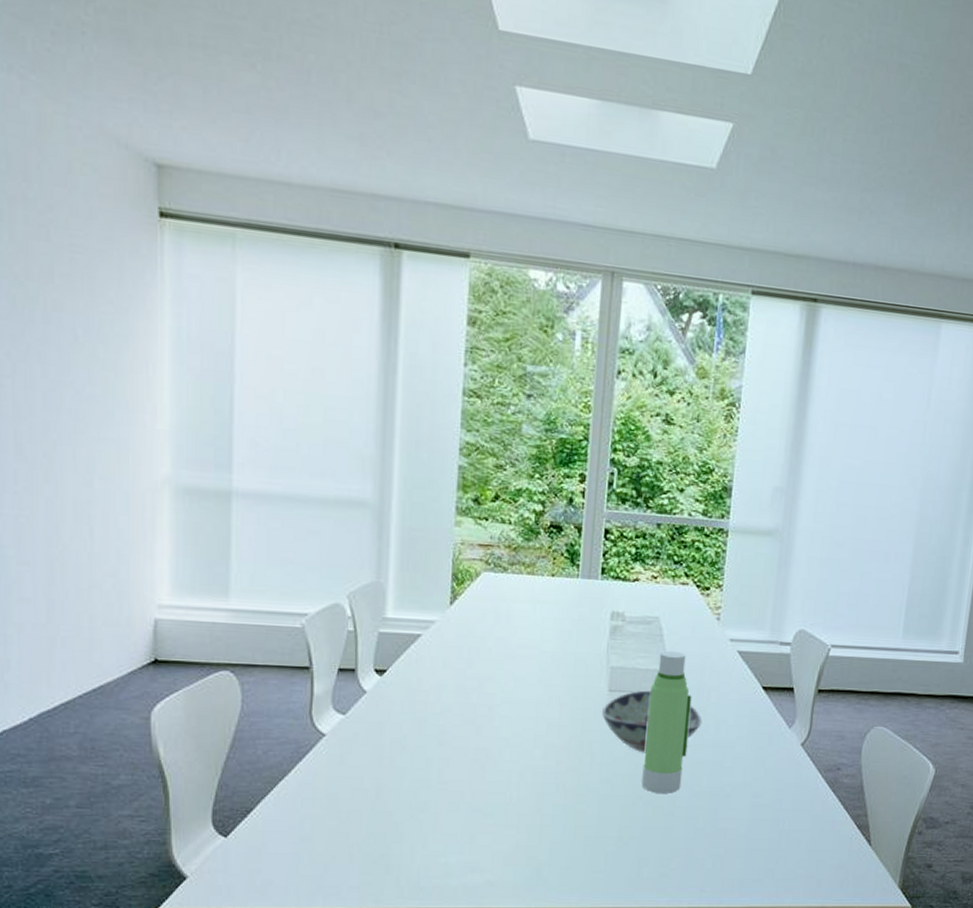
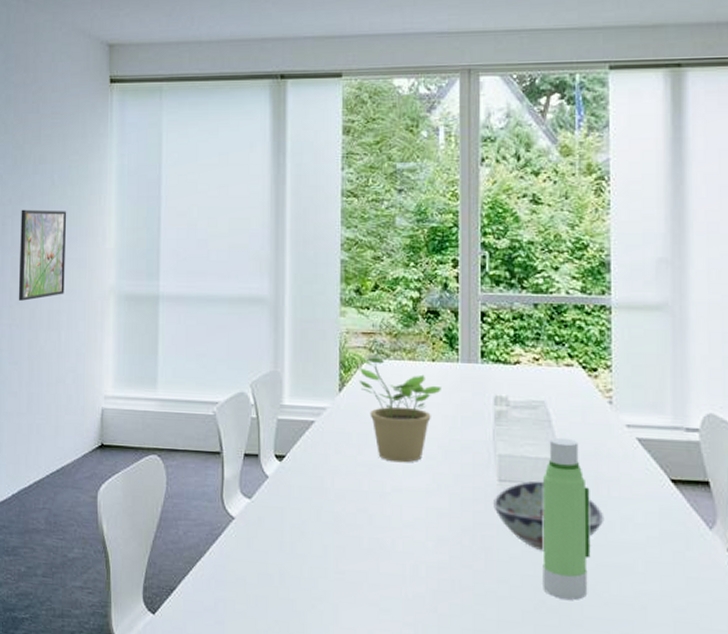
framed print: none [26,368,98,487] -> present [18,209,67,301]
potted plant: none [464,564,559,676] -> present [350,351,441,463]

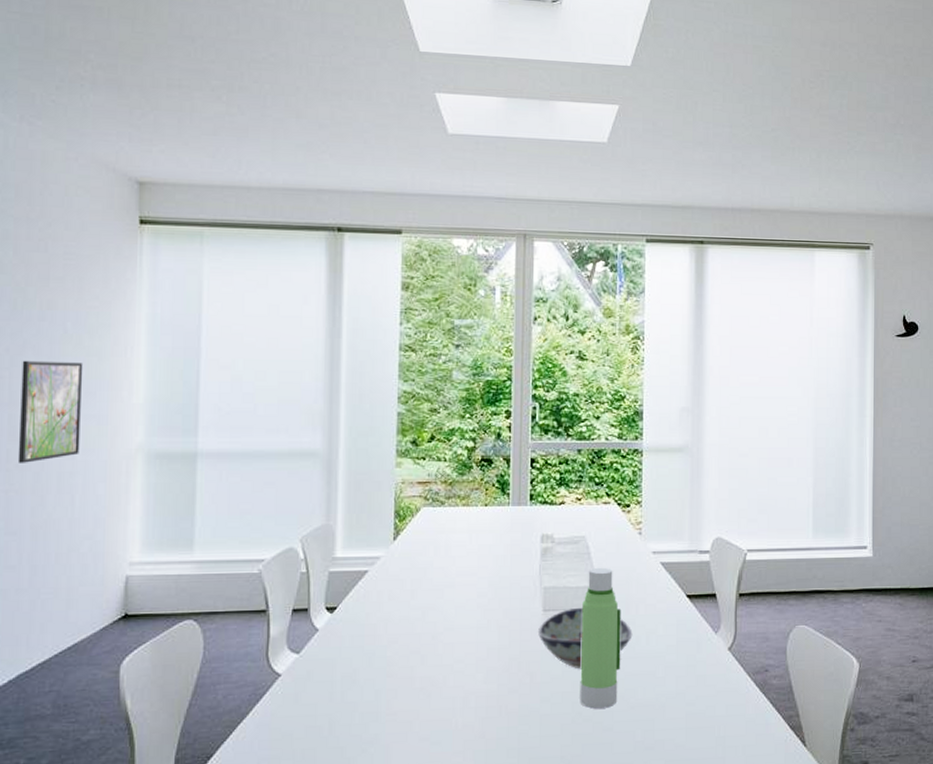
potted plant: present [350,351,441,463] -> none [405,501,493,603]

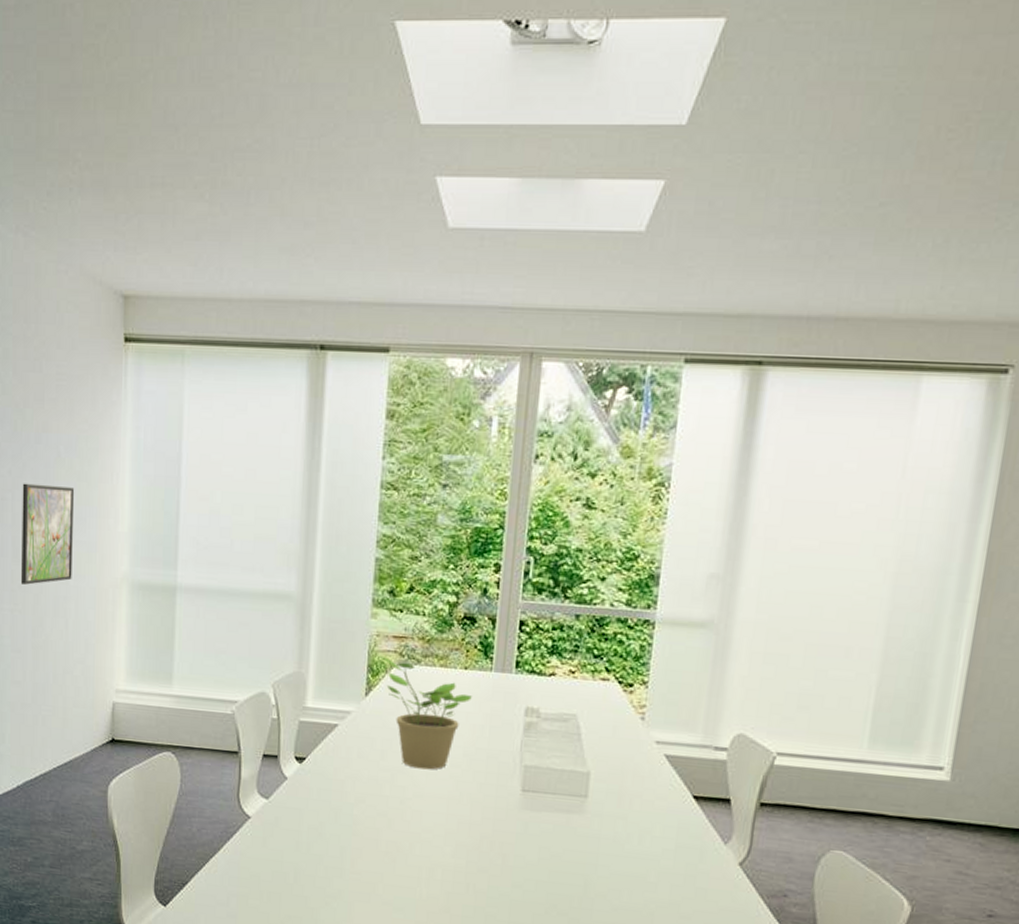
potted plant: none [405,501,493,603] -> present [379,655,472,770]
decorative bowl: present [538,607,633,670] -> none [514,792,624,860]
water bottle: present [580,567,622,709] -> none [555,750,612,905]

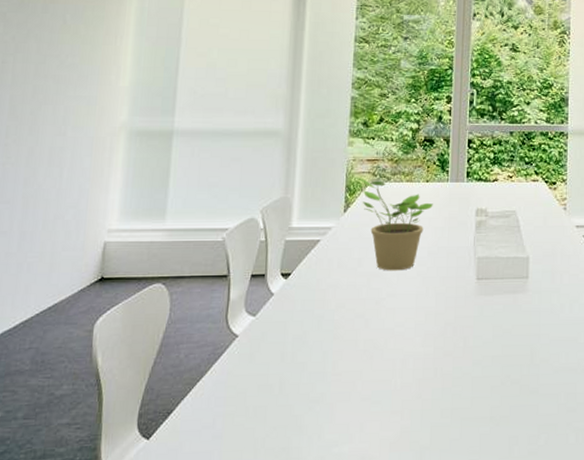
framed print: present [20,483,75,585] -> none [15,47,79,139]

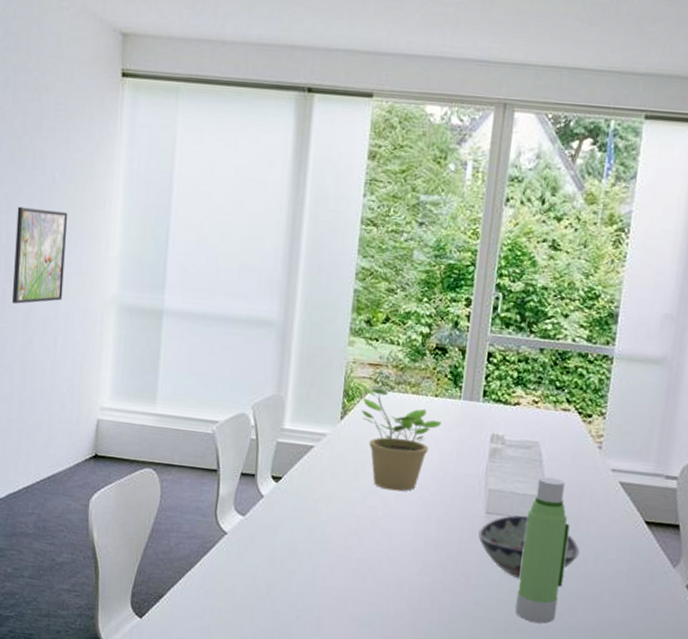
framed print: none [15,47,79,139] -> present [11,206,68,304]
decorative bowl: none [472,276,558,335] -> present [478,515,580,579]
water bottle: none [508,239,547,372] -> present [515,476,570,623]

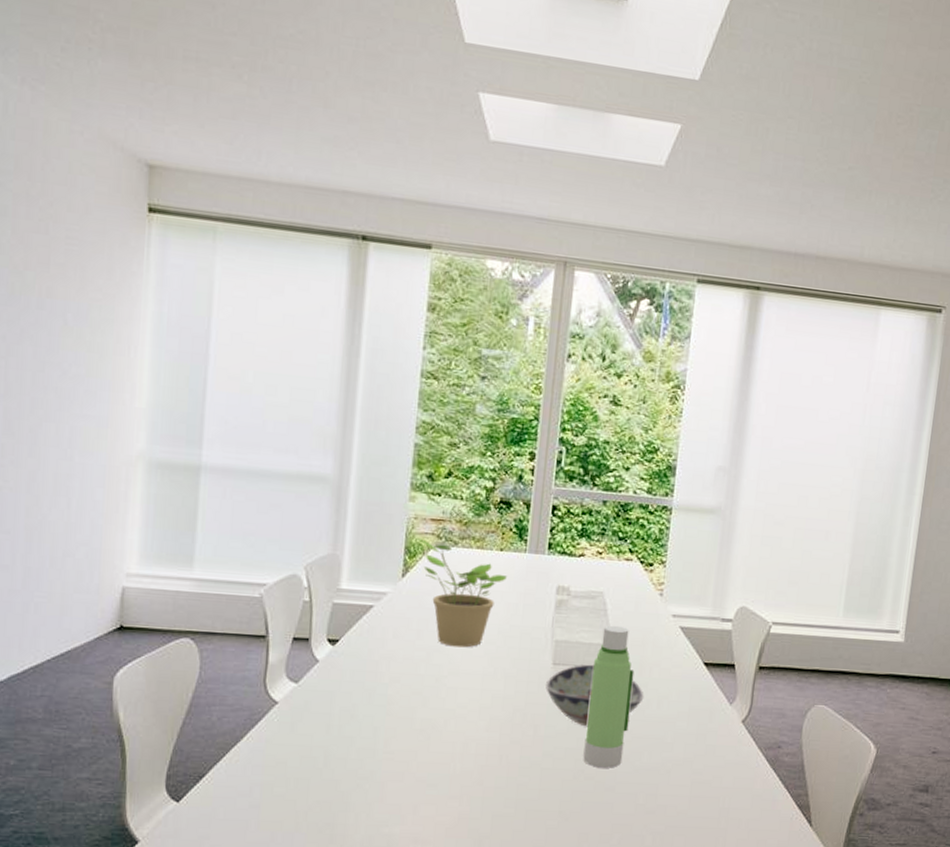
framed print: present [11,206,68,304] -> none [12,350,84,460]

